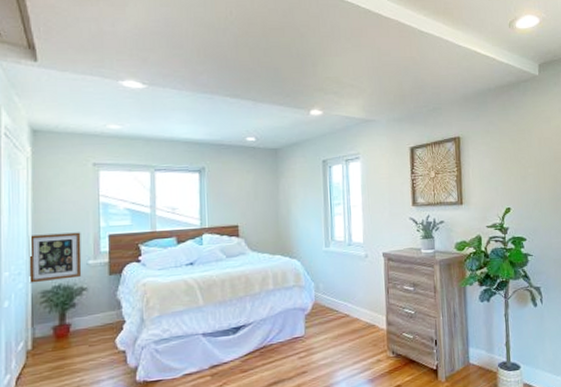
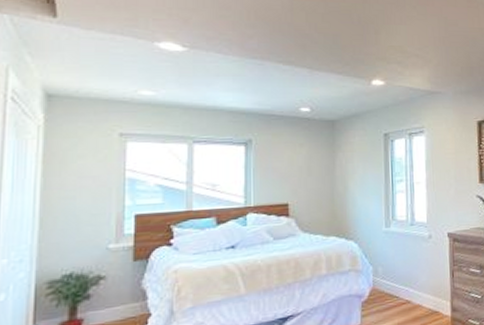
wall art: present [28,232,82,283] -> none [33,211,101,272]

